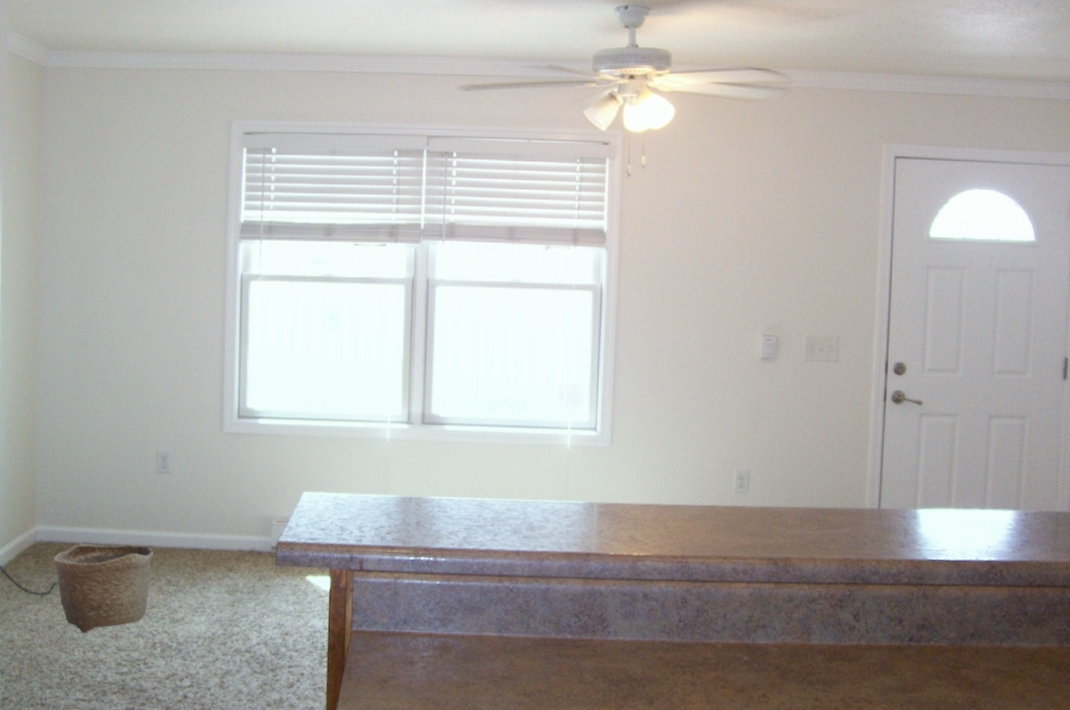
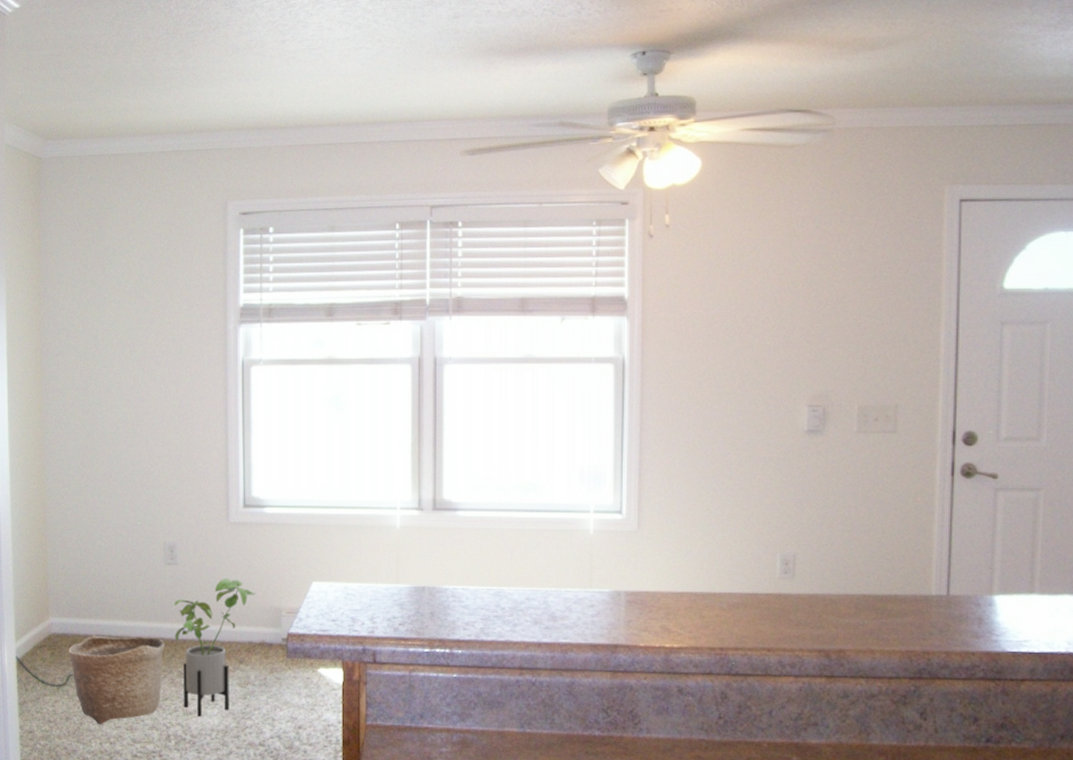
house plant: none [164,487,247,624] -> present [174,578,256,717]

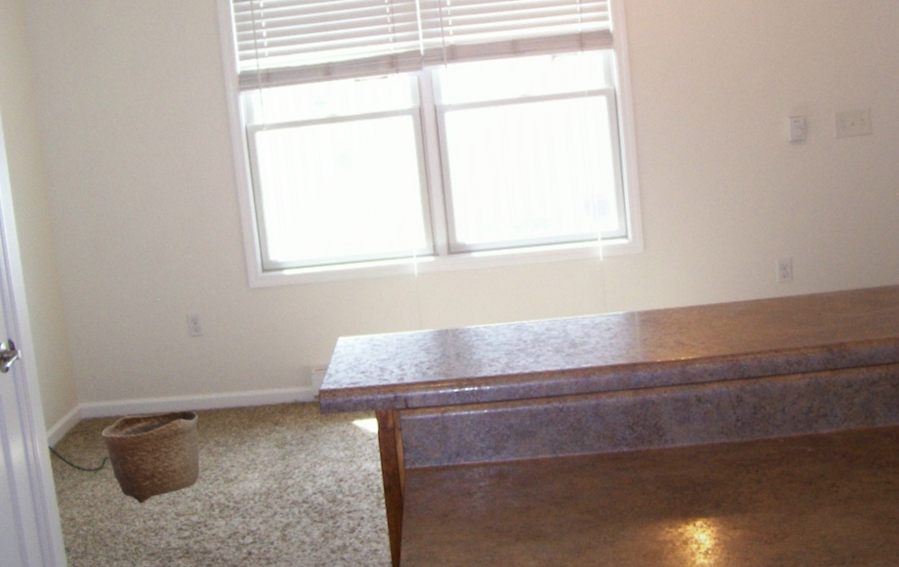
house plant: present [174,578,256,717] -> none [203,343,284,482]

